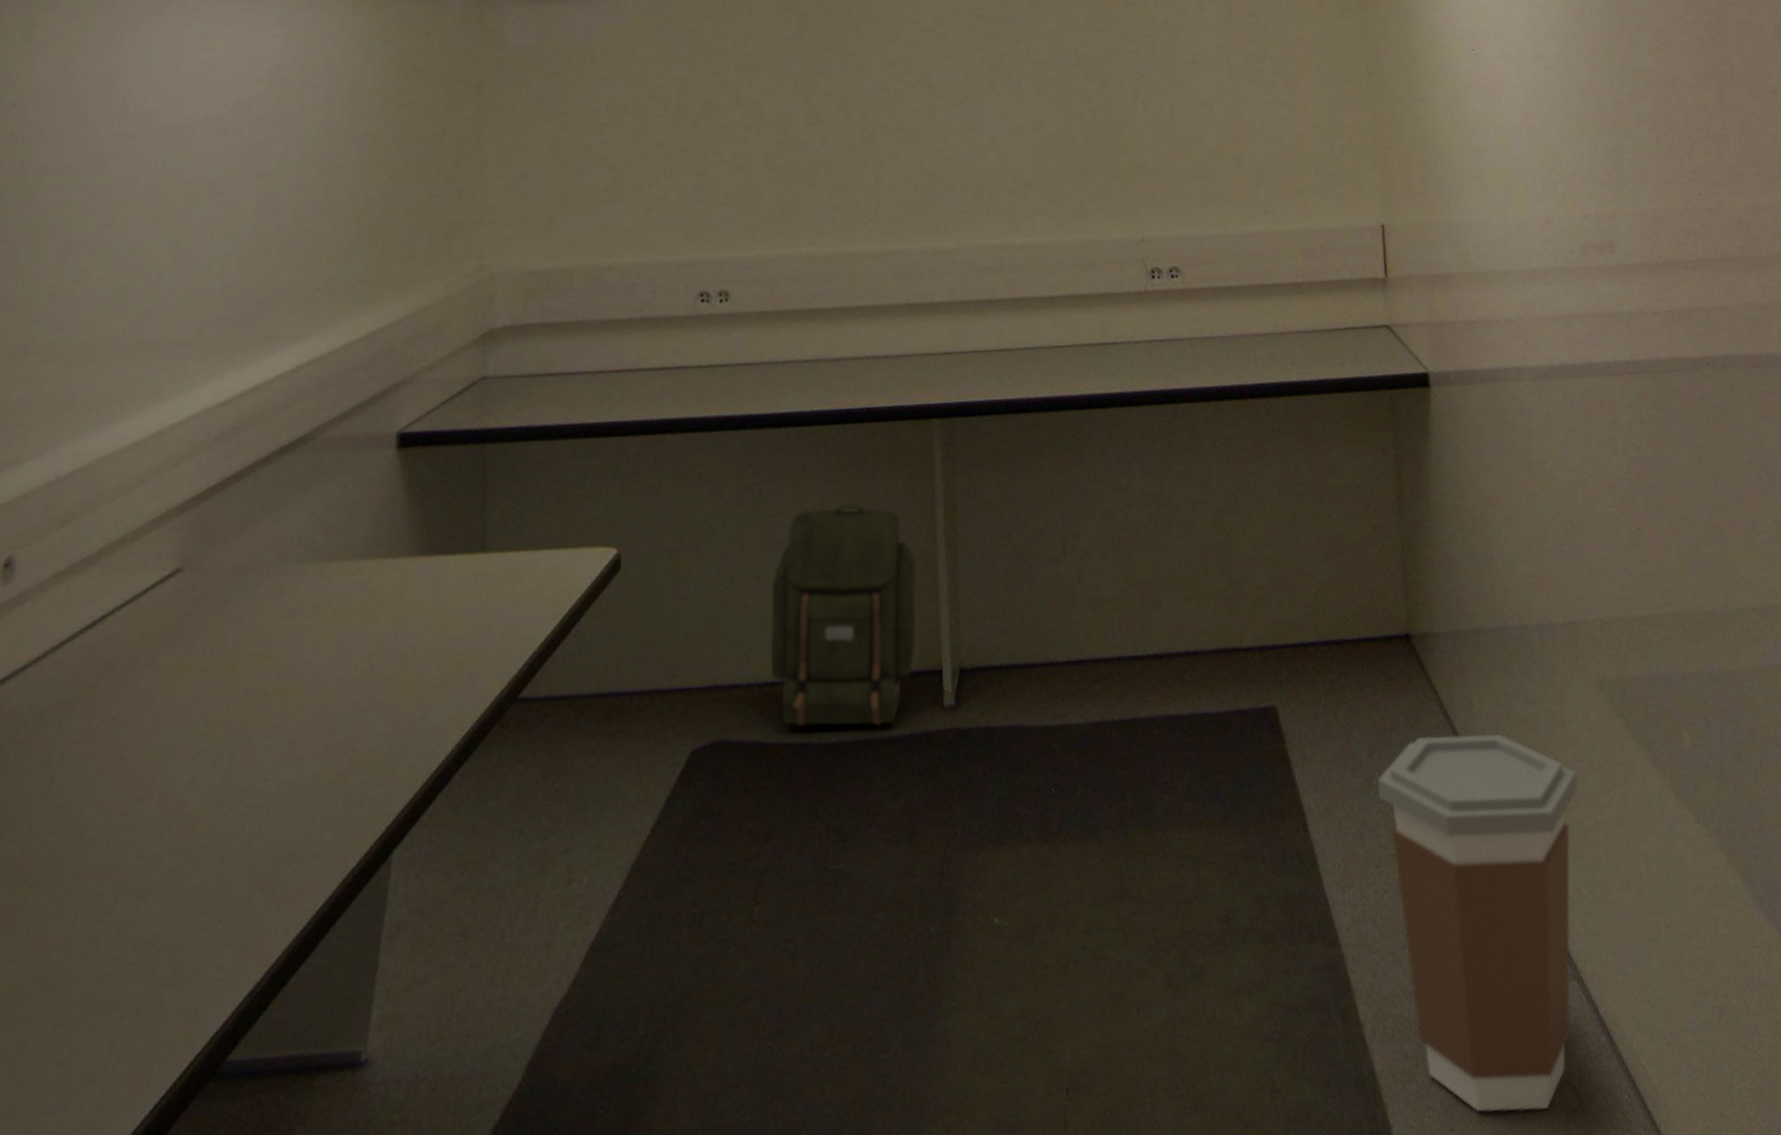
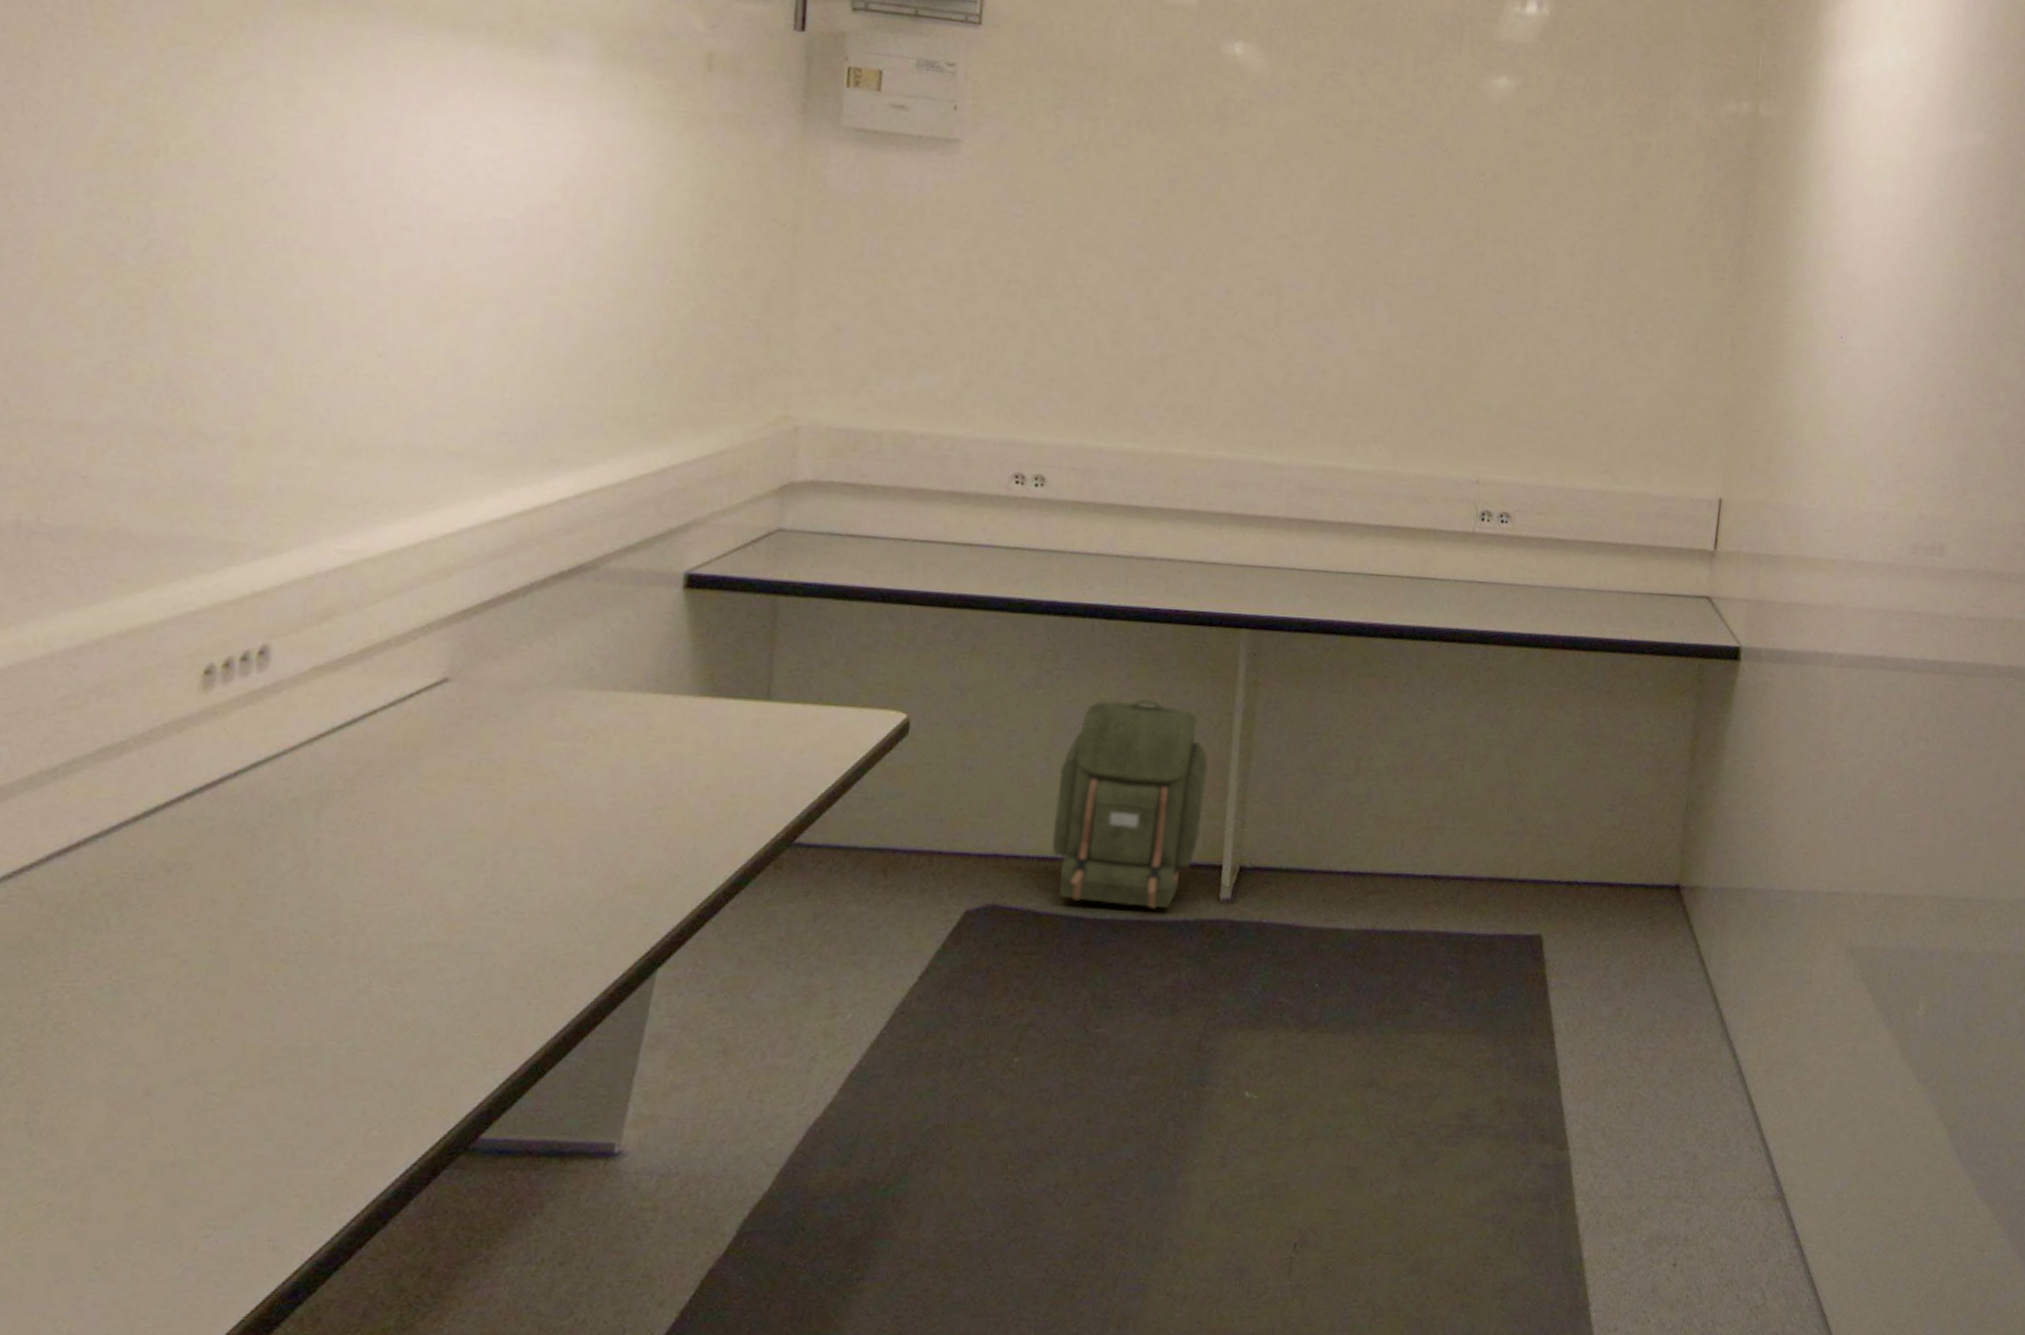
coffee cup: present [1378,734,1578,1113] -> none [1626,977,1814,1304]

